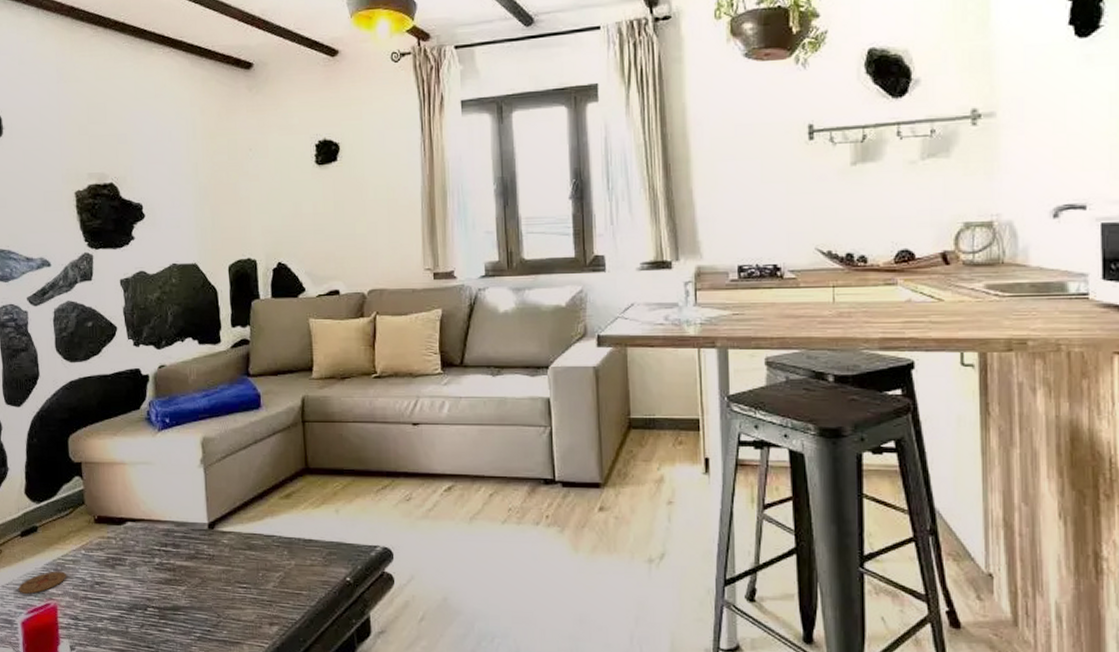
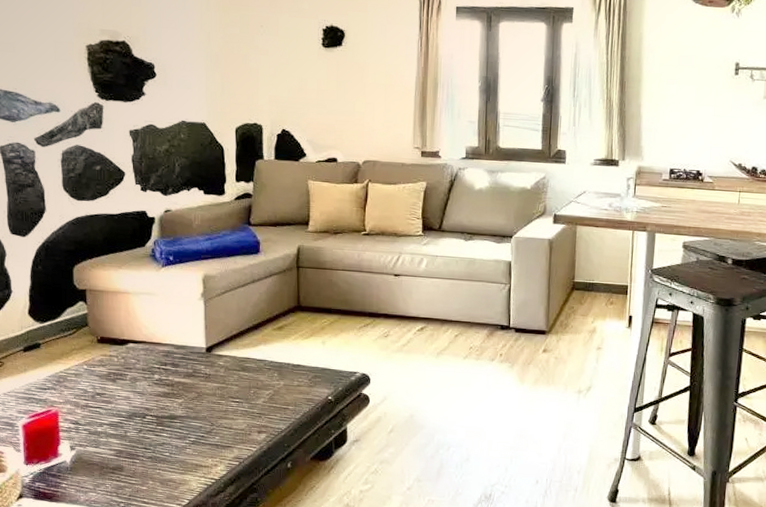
coaster: present [19,571,66,594] -> none [20,382,68,401]

